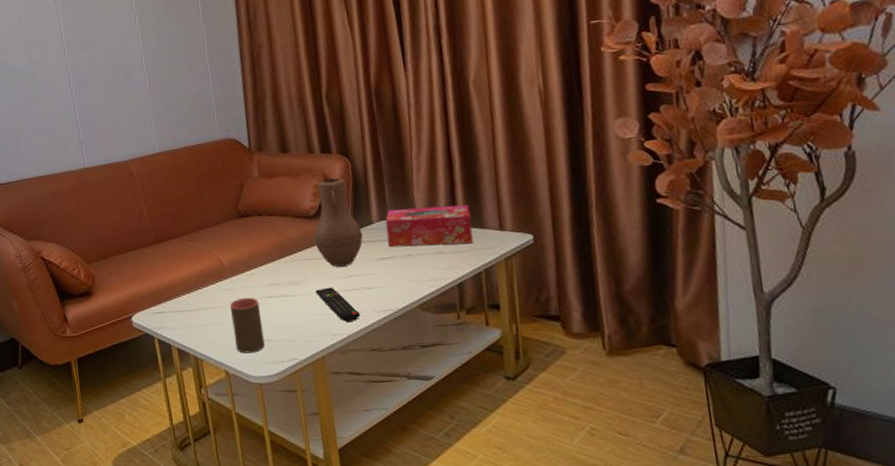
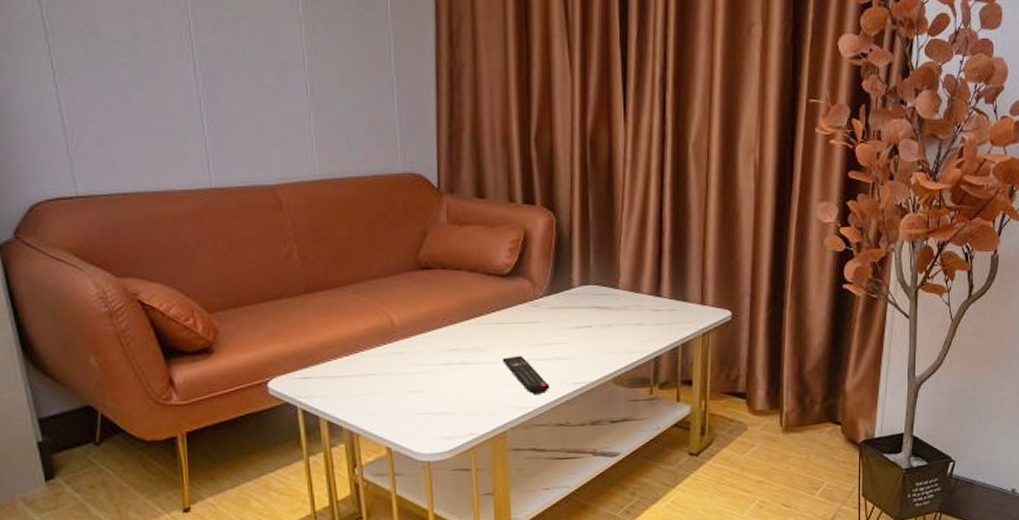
cup: present [229,297,265,354] -> none [398,363,438,428]
vase: present [314,178,363,267] -> none [506,234,561,334]
tissue box: present [385,204,473,248] -> none [587,274,675,317]

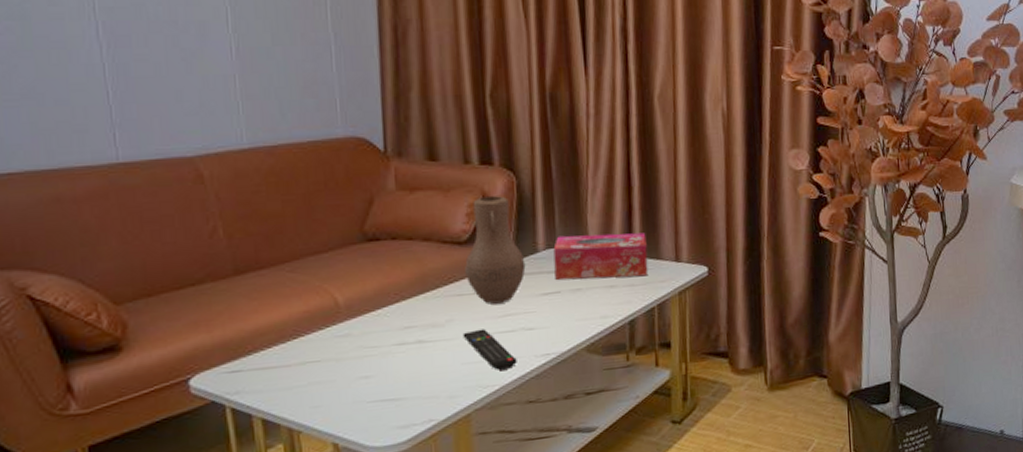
vase: none [506,234,561,334] -> present [465,196,526,305]
tissue box: none [587,274,675,317] -> present [553,232,648,281]

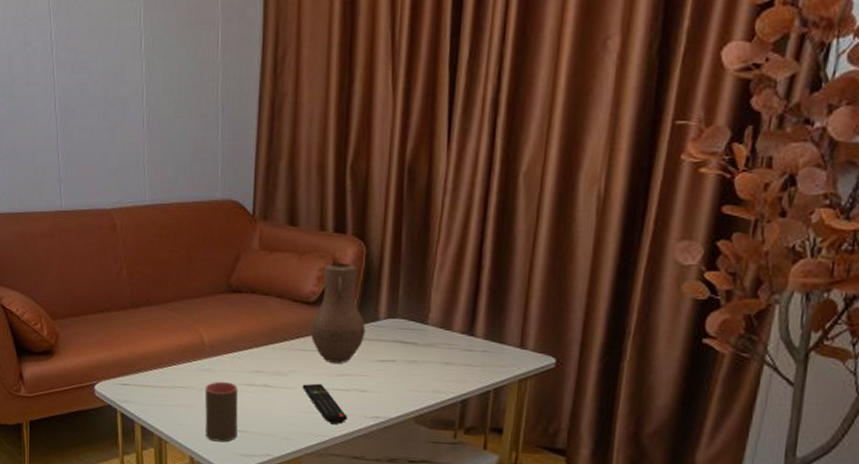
cup: none [344,345,392,419] -> present [204,381,238,442]
tissue box: present [553,232,648,281] -> none [392,307,491,358]

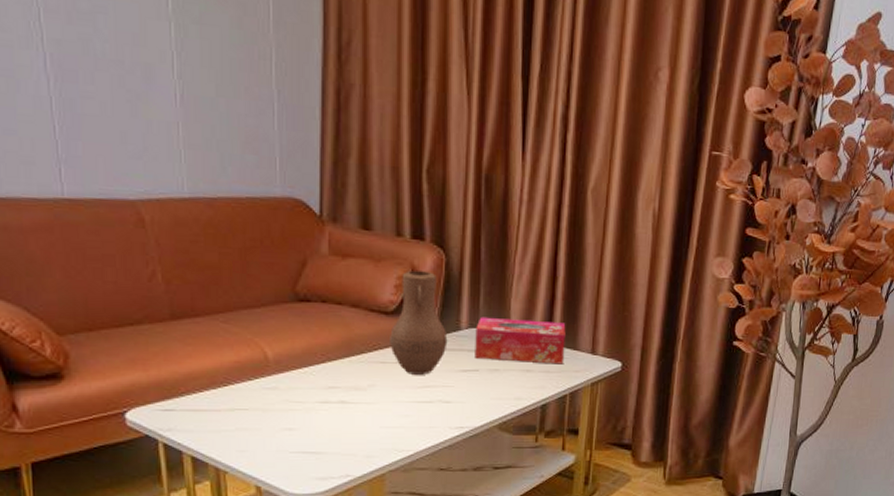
cup: present [204,381,238,442] -> none [270,400,312,467]
remote control: present [302,383,348,424] -> none [383,397,432,437]
tissue box: none [392,307,491,358] -> present [475,316,566,365]

